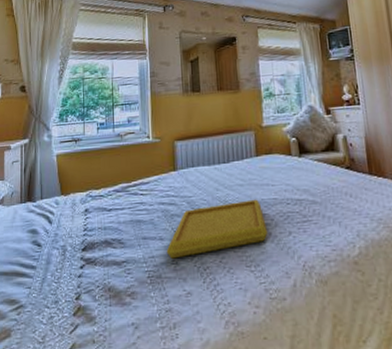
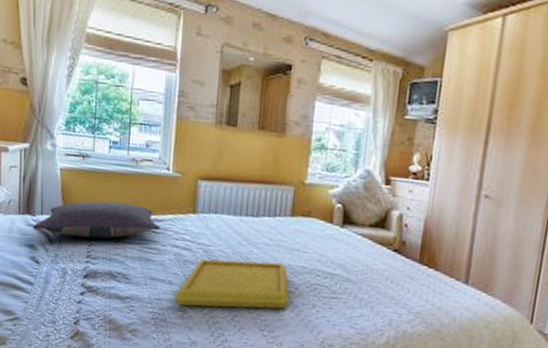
pillow: none [34,173,147,215] -> present [33,201,161,239]

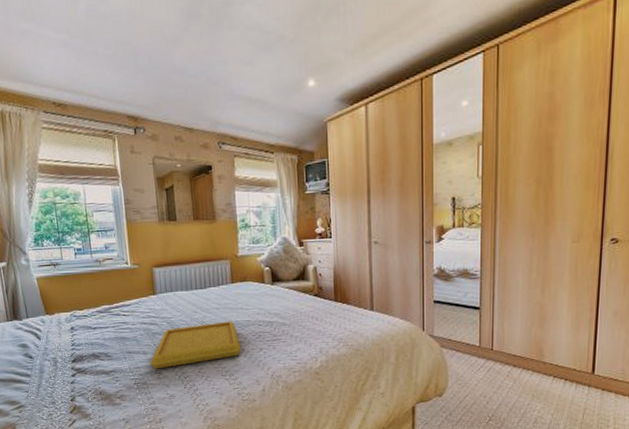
pillow: present [33,201,161,239] -> none [21,296,129,332]

